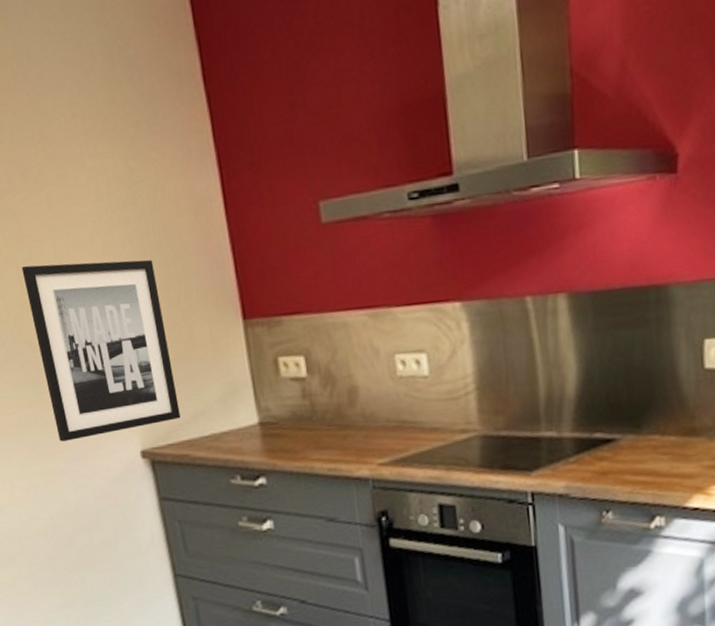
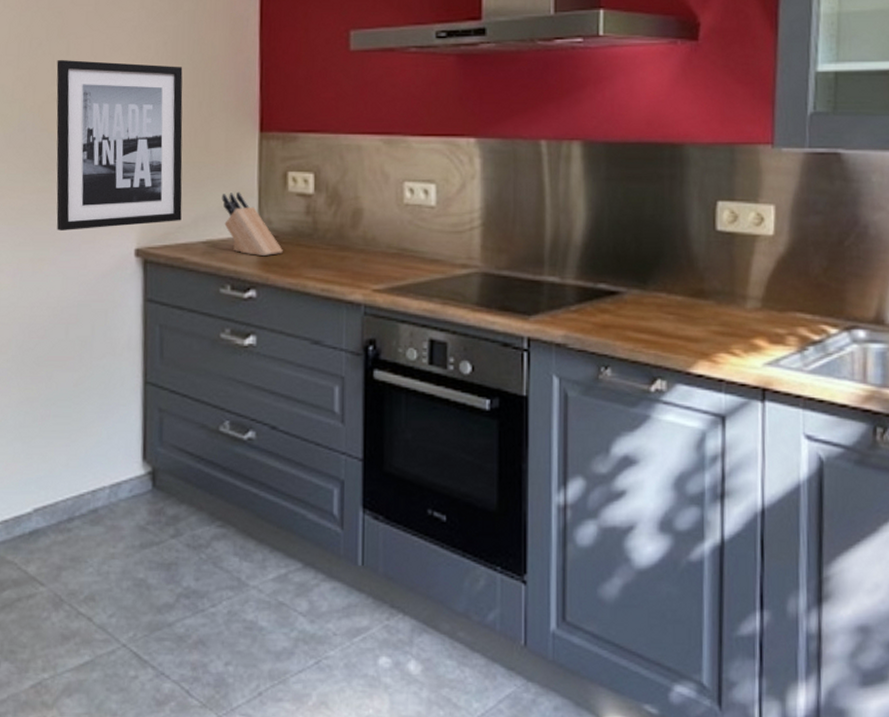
knife block: none [216,382,286,444] -> present [221,191,283,257]

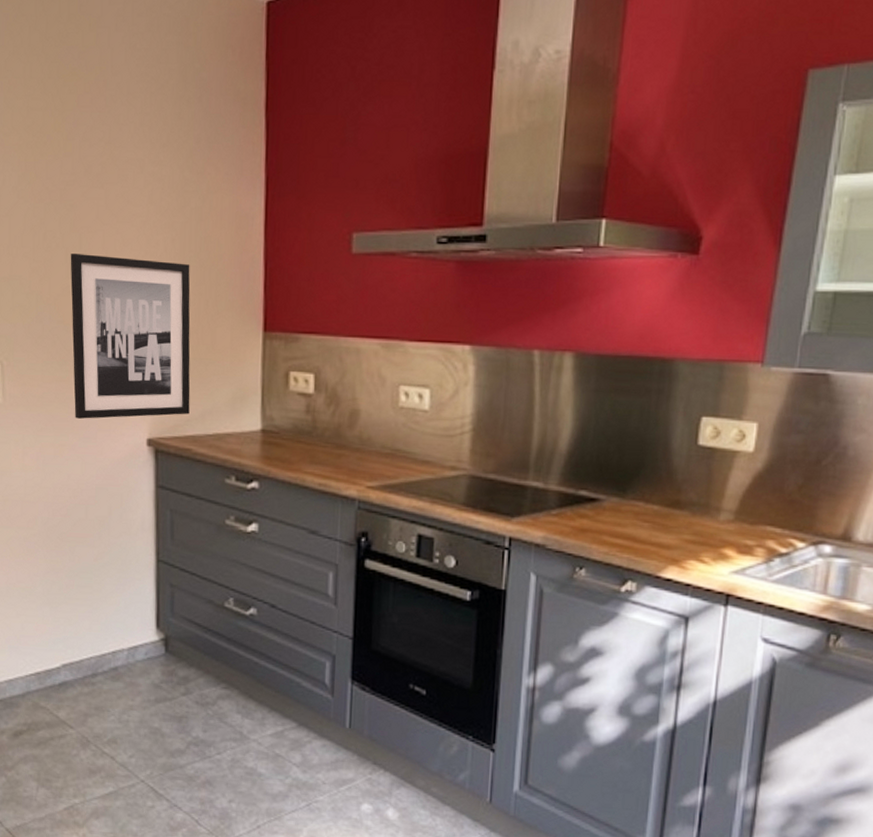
knife block: present [221,191,283,257] -> none [227,388,284,451]

